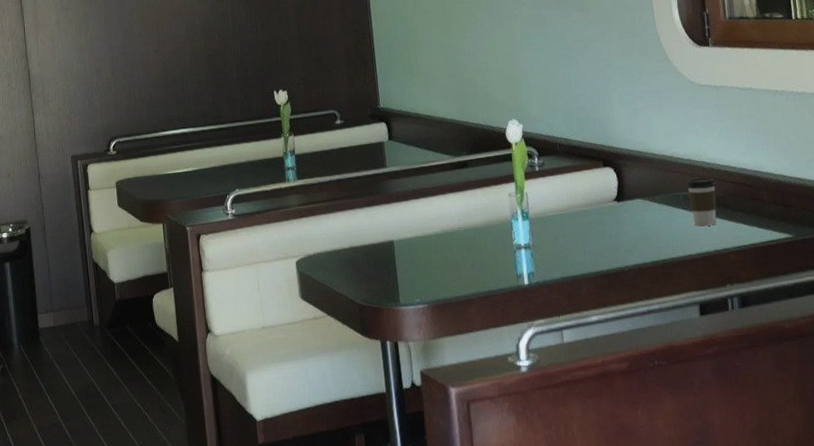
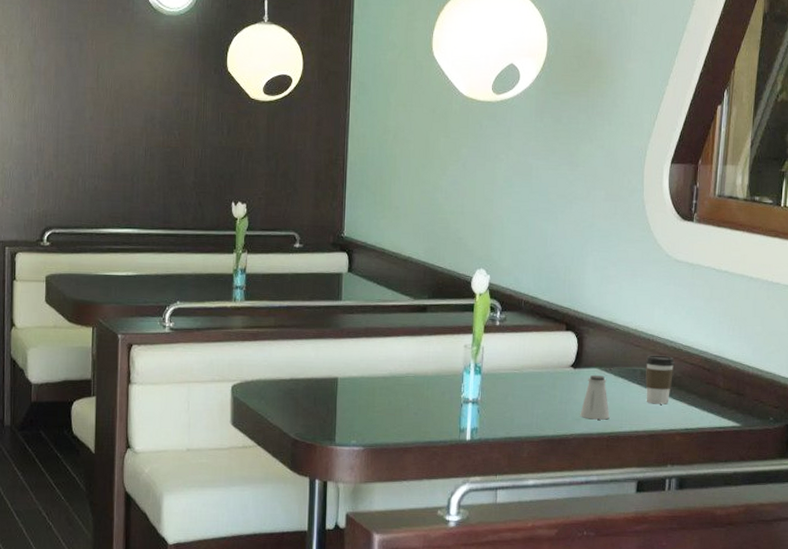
saltshaker: none [631,205,661,250] -> present [580,374,610,420]

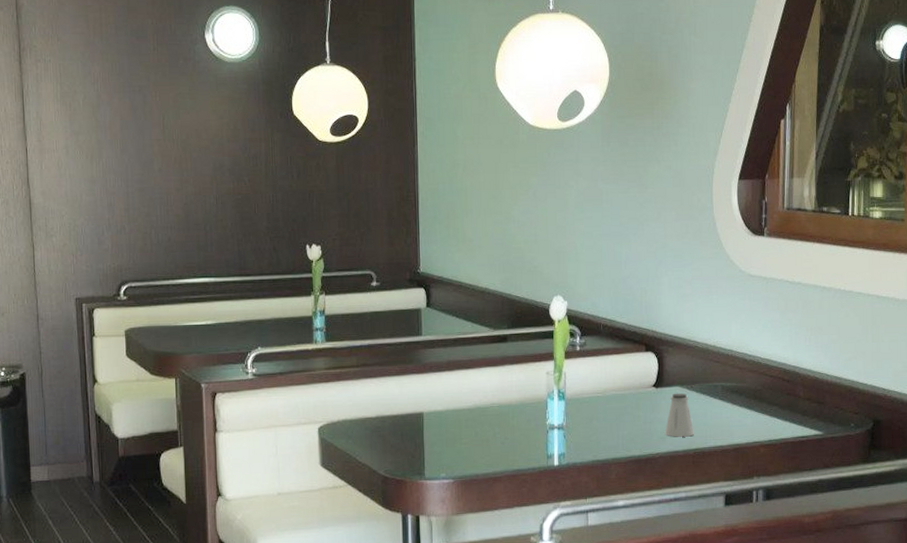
coffee cup: present [645,355,675,405] -> none [725,369,755,418]

